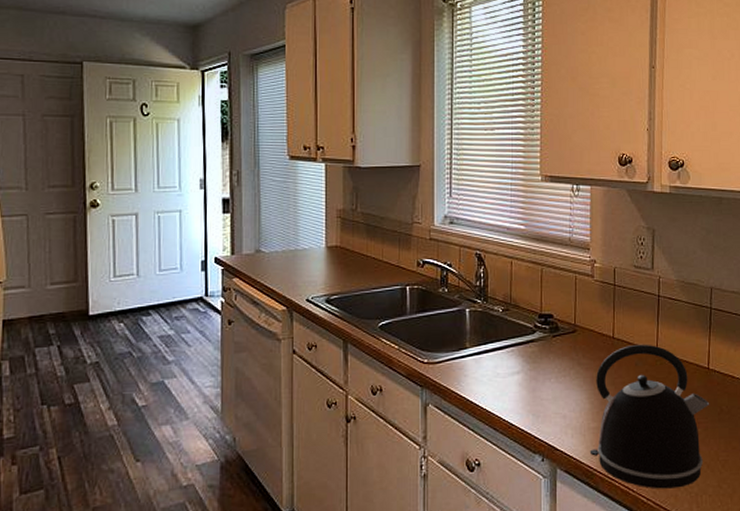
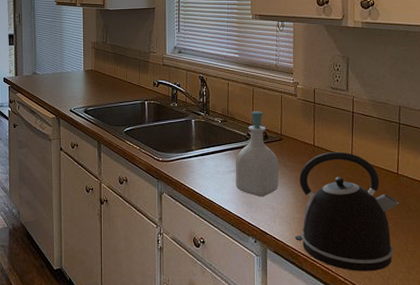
soap bottle: none [519,297,572,404] -> present [235,111,279,197]

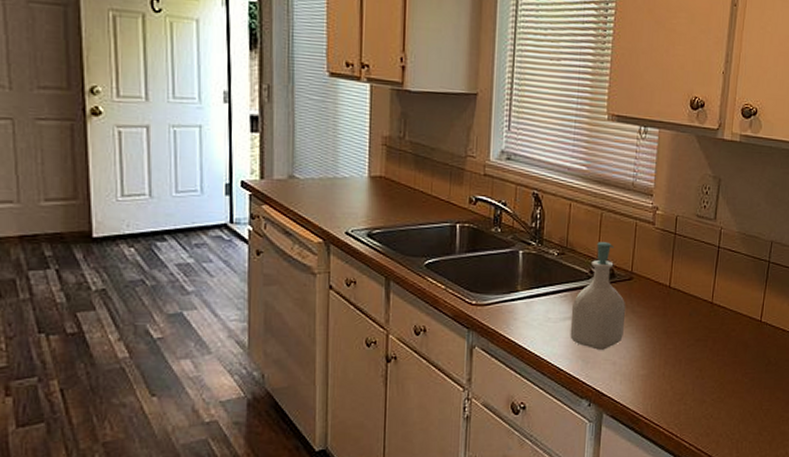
kettle: present [294,151,399,272] -> none [637,294,759,435]

